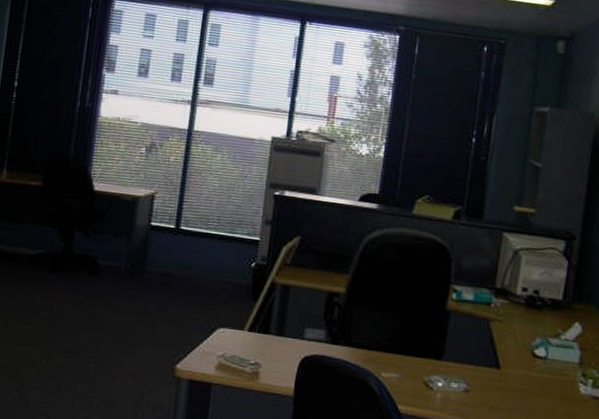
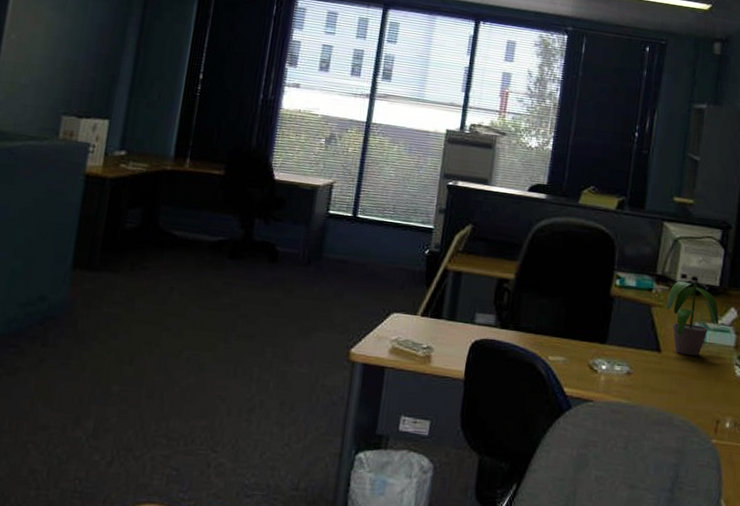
potted plant: none [506,294,562,374] -> present [666,280,719,357]

